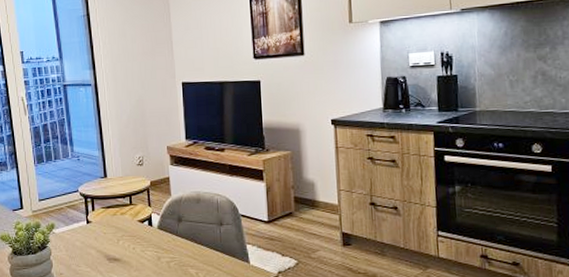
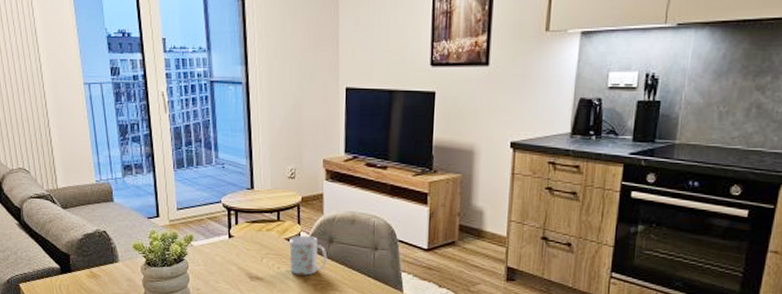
mug: none [142,216,178,254] -> present [289,235,328,276]

